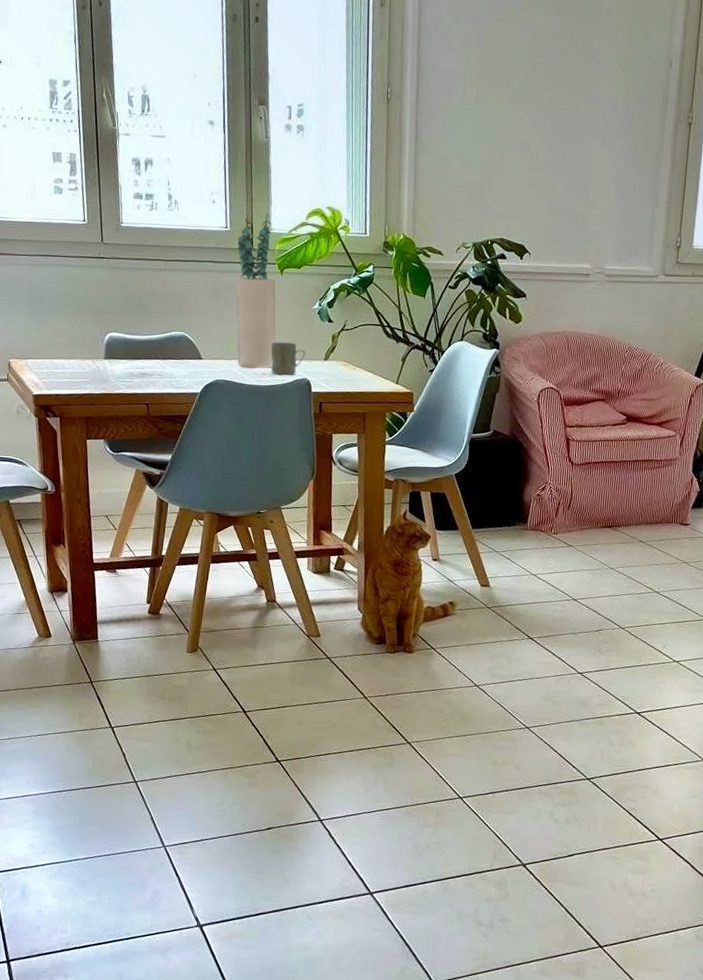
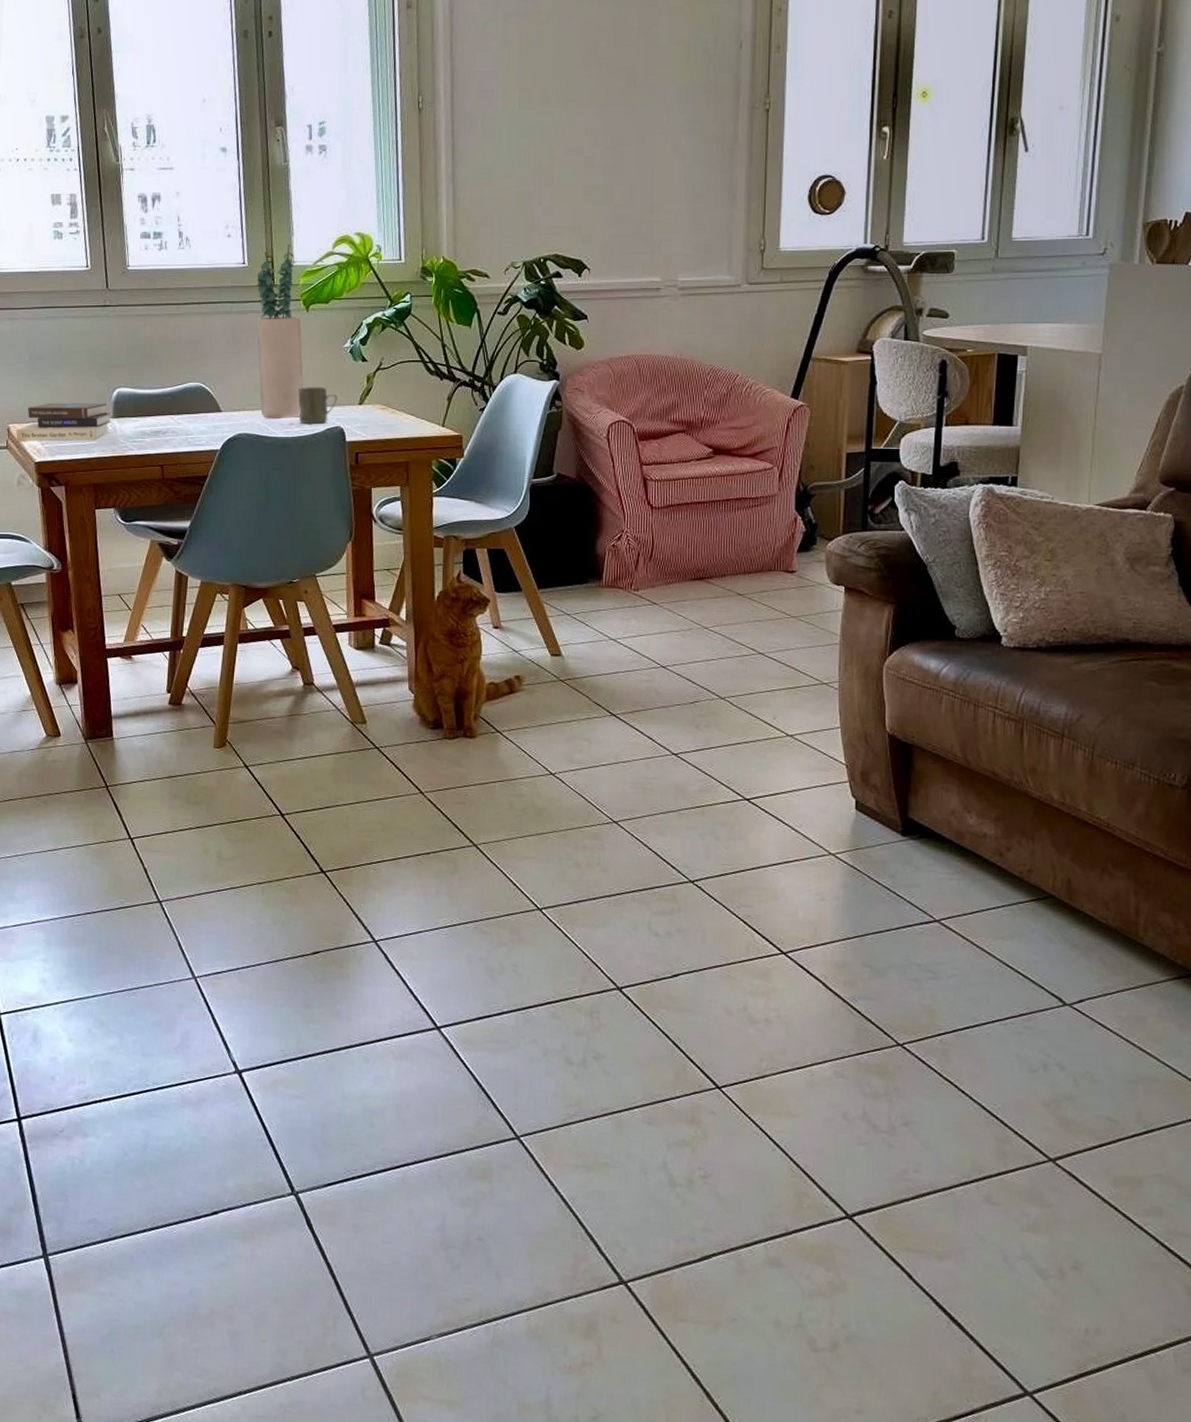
books: none [16,342,103,378] -> present [16,402,111,442]

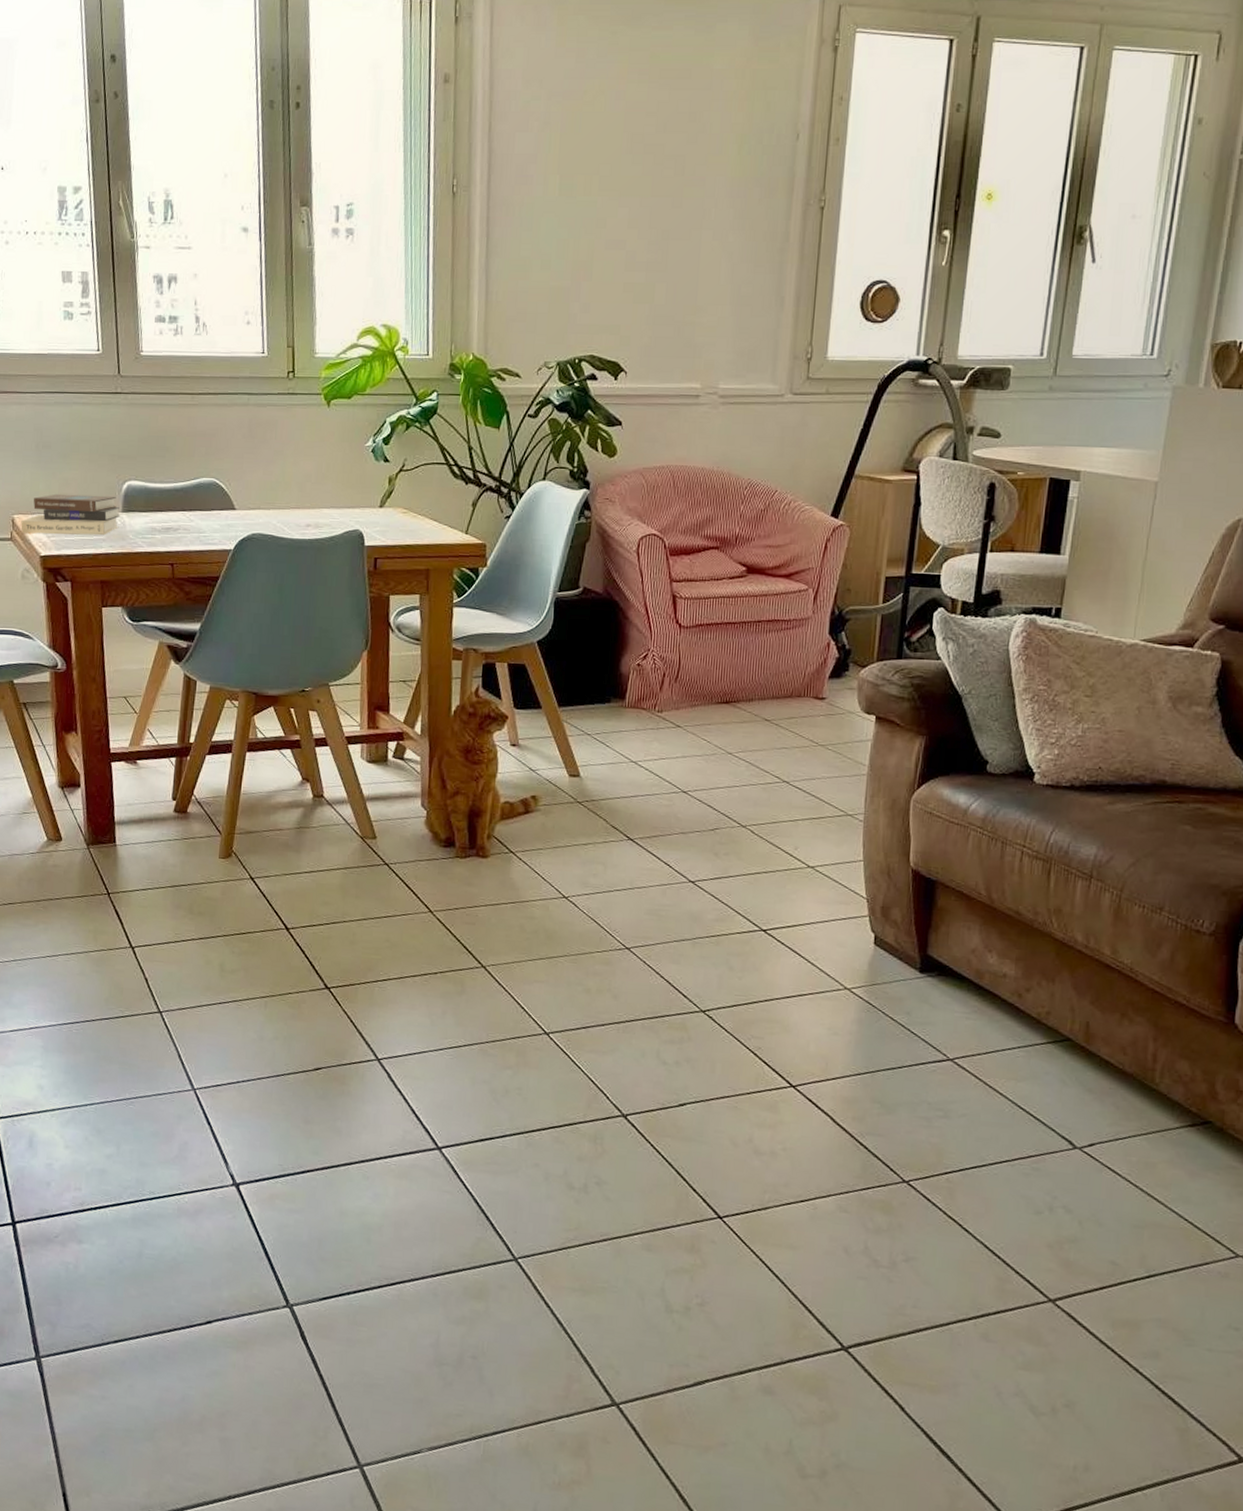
vase: present [256,244,303,420] -> none [275,334,322,520]
mug: present [298,387,337,424] -> none [316,487,357,526]

